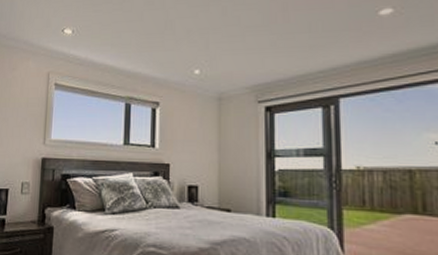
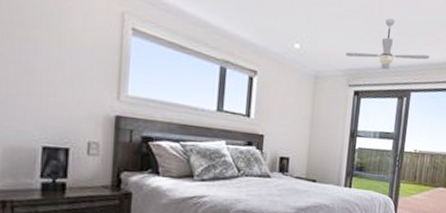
ceiling fan: none [250,24,358,79] -> present [345,18,430,71]

